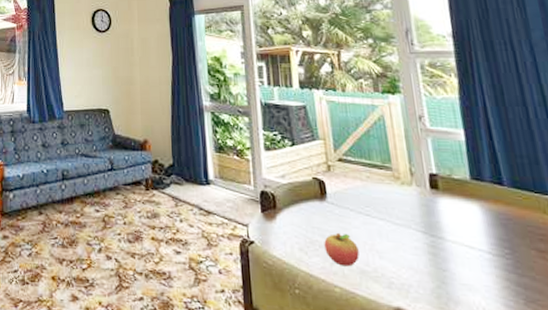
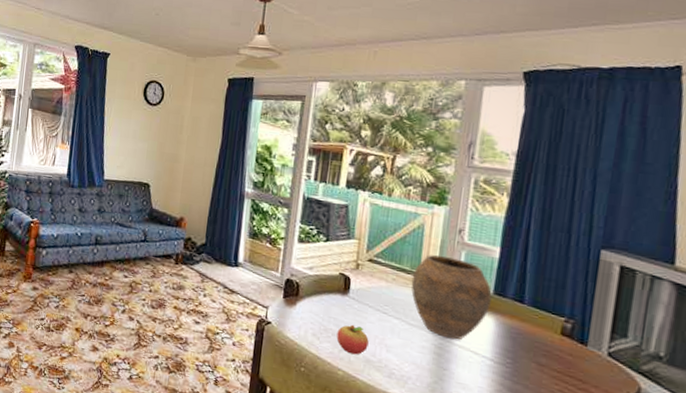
vase: none [385,145,472,235] -> present [411,254,492,340]

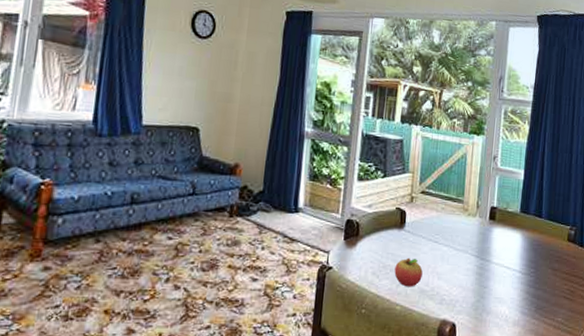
vase: present [411,254,492,340] -> none [457,181,519,258]

